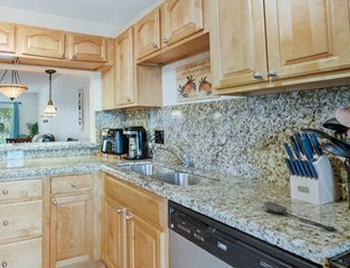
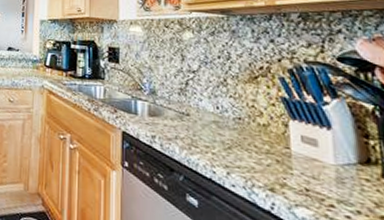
spoon: present [264,201,338,231] -> none [251,149,365,206]

